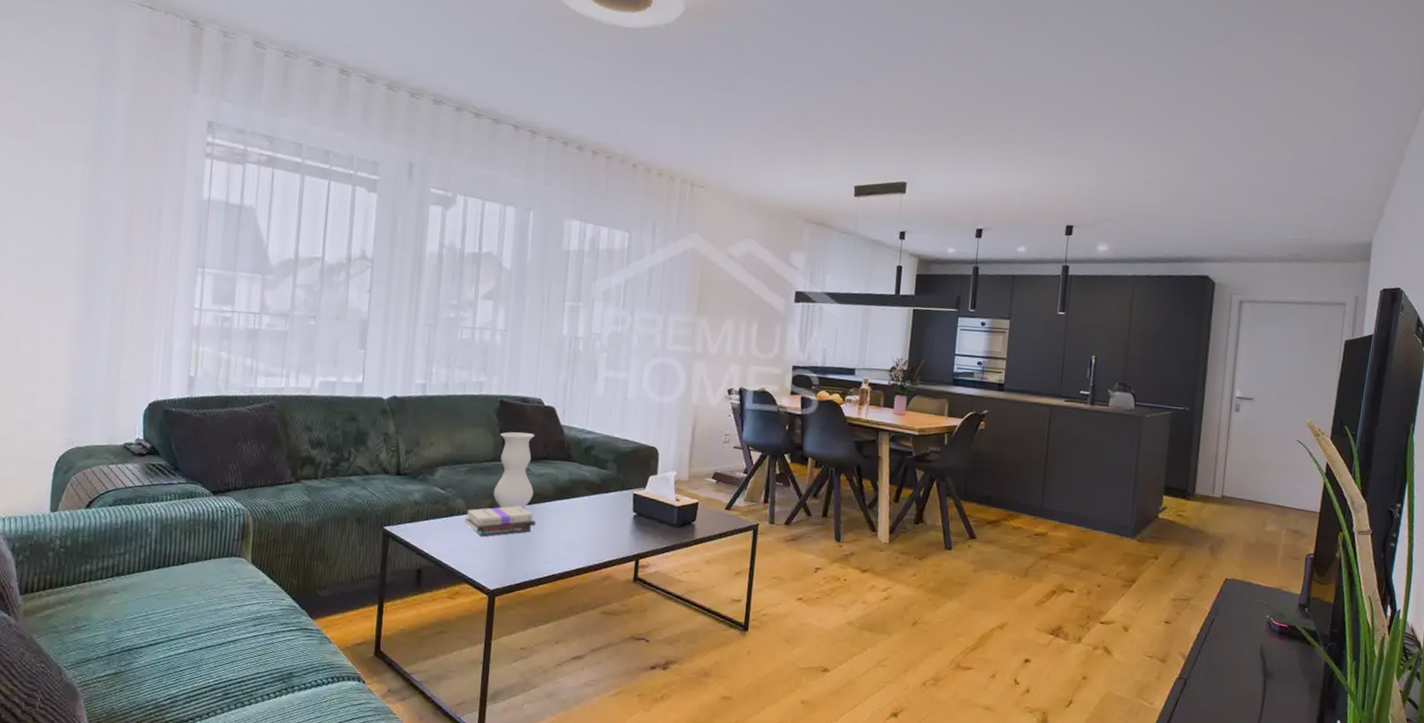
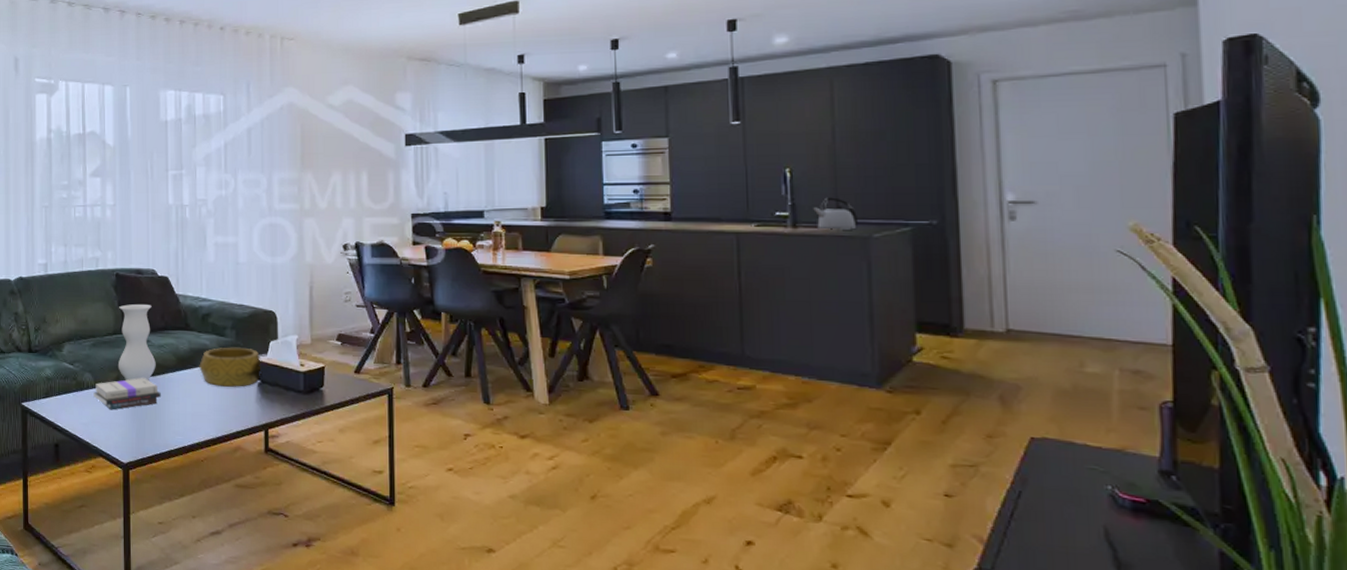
decorative bowl: none [577,479,640,519] -> present [199,347,263,387]
bouquet: present [886,356,924,416] -> none [520,192,566,258]

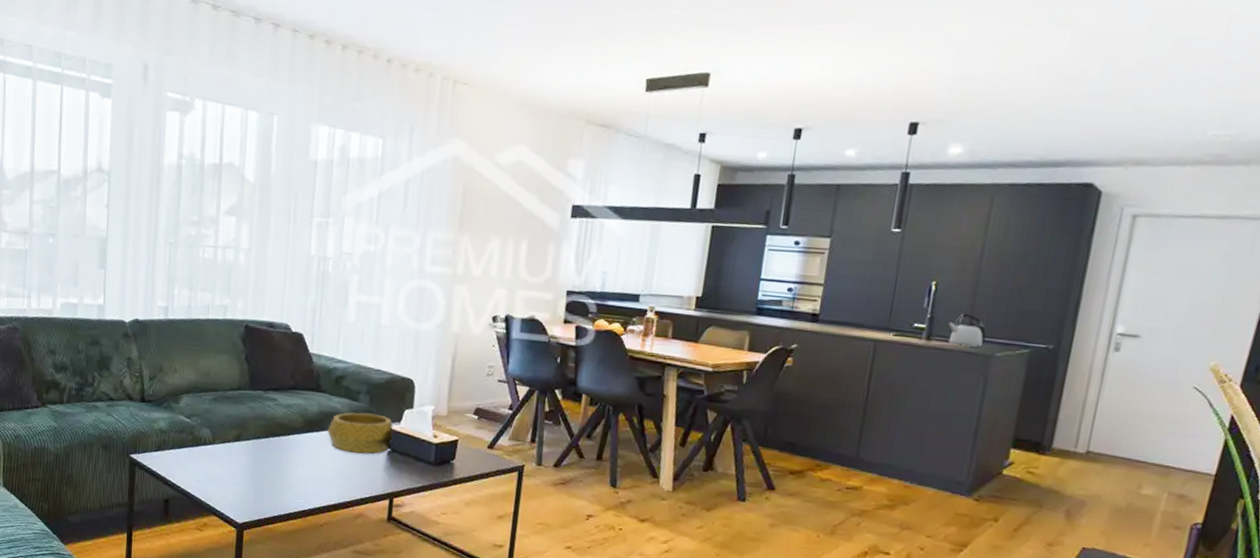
books: present [93,378,161,410] -> none [210,437,284,469]
vase: present [117,303,156,382] -> none [239,359,282,442]

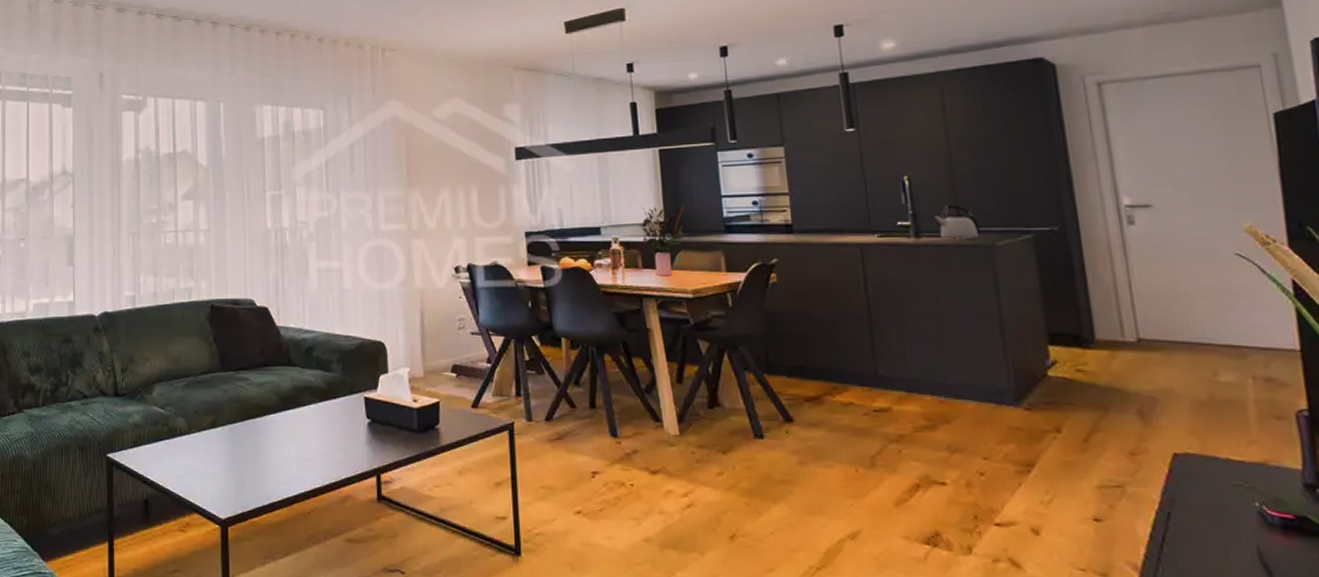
decorative bowl: present [327,412,395,454] -> none [303,383,373,428]
bouquet: none [676,280,723,349] -> present [638,206,686,276]

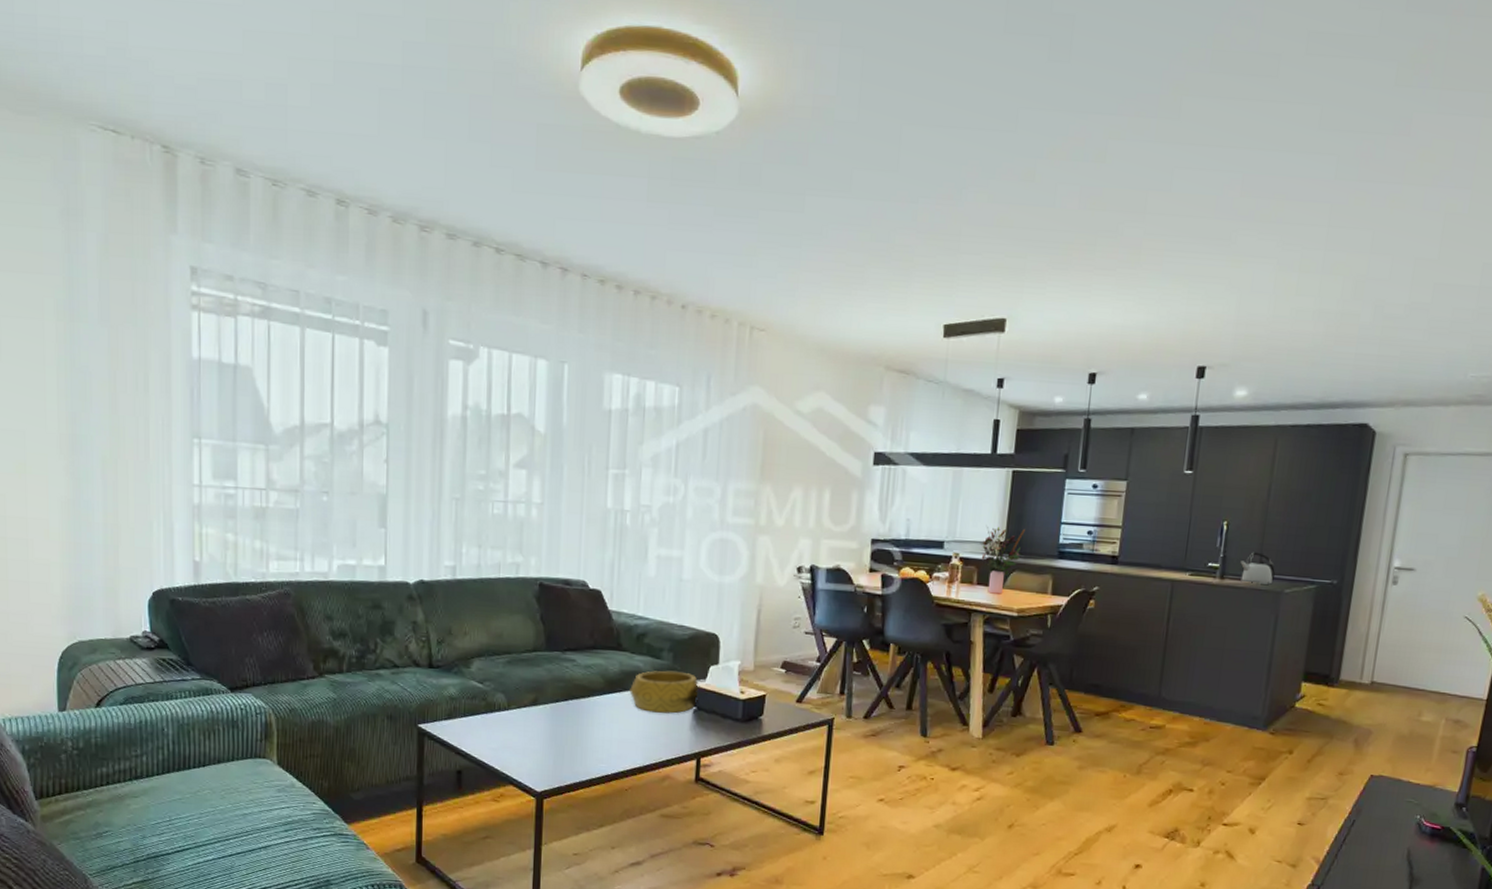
decorative bowl: none [303,383,373,428] -> present [629,670,700,714]

